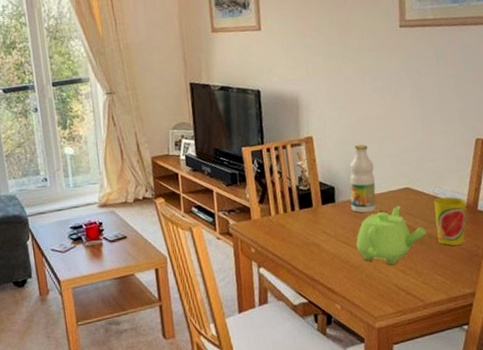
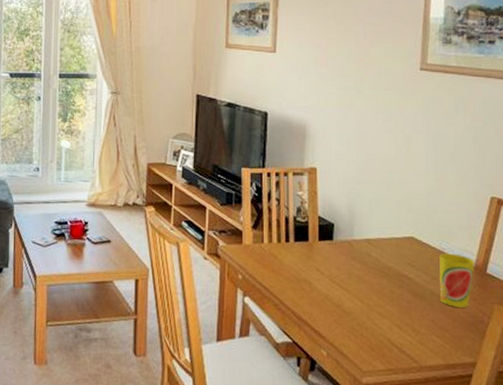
bottle: present [349,144,376,213] -> none [349,184,378,257]
teapot: present [356,205,427,265] -> none [351,255,429,318]

